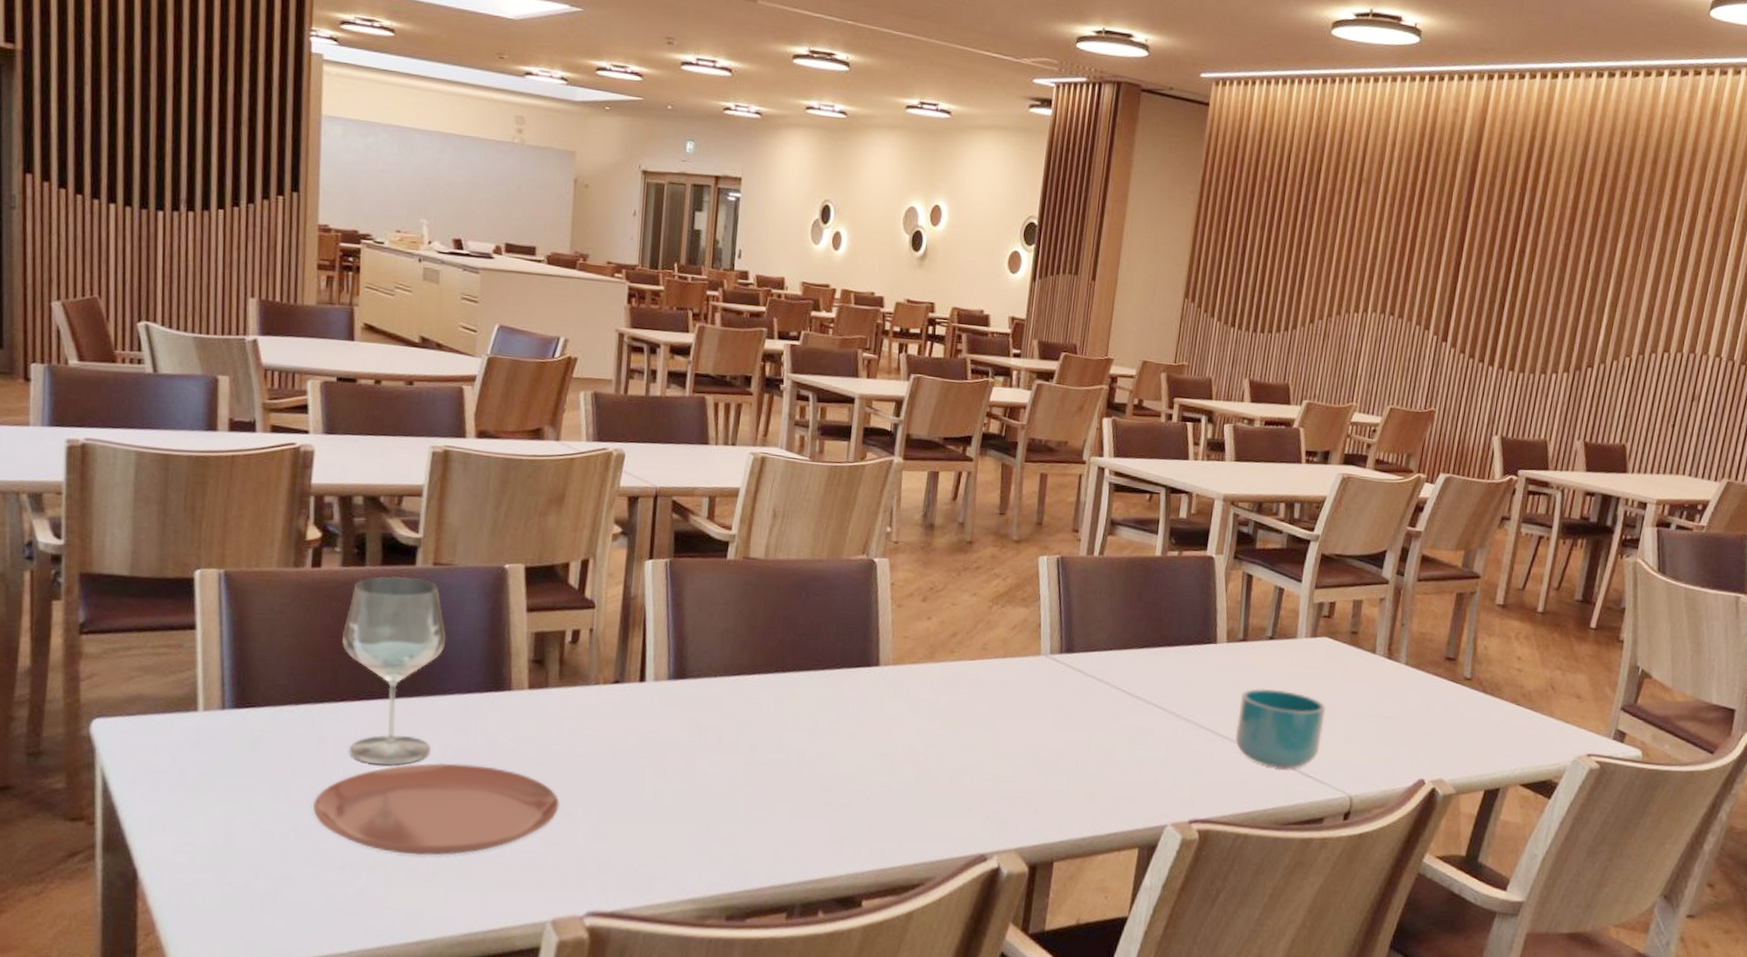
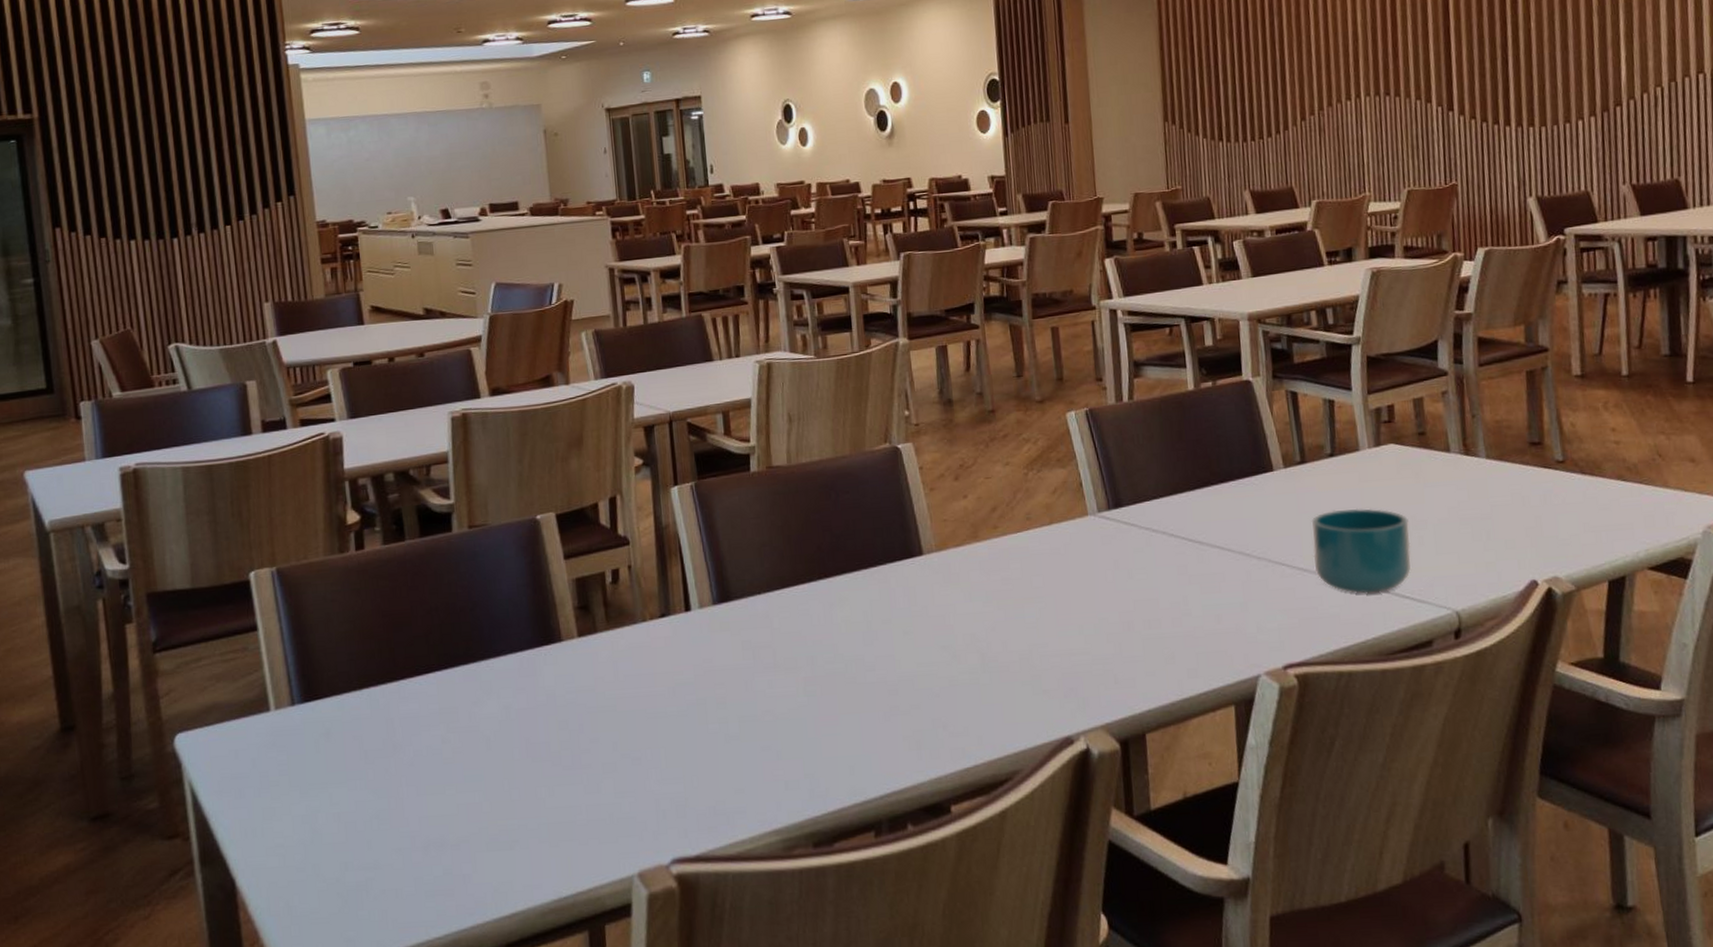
plate: present [313,762,560,856] -> none [390,722,627,826]
wine glass: present [341,576,447,765] -> none [393,544,494,738]

